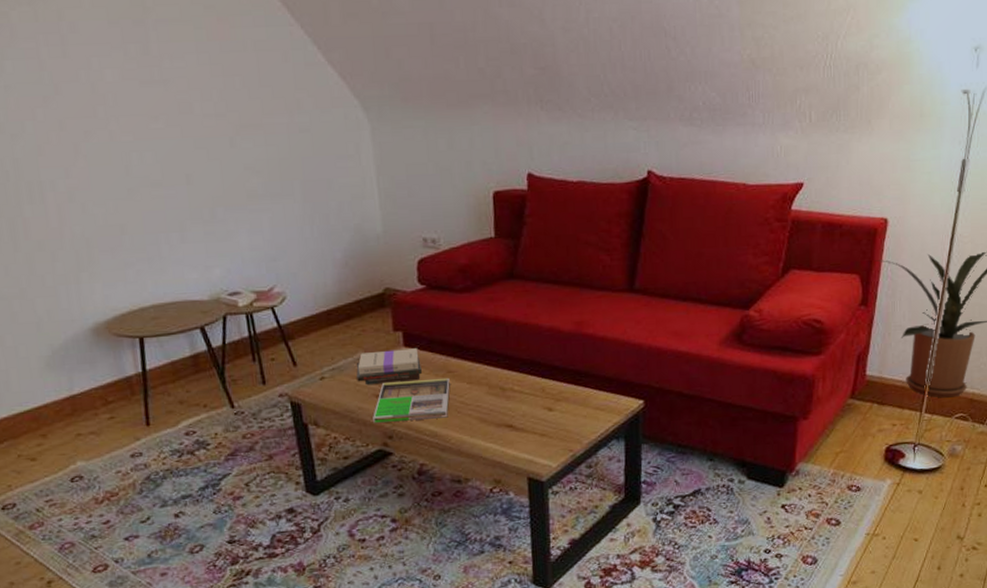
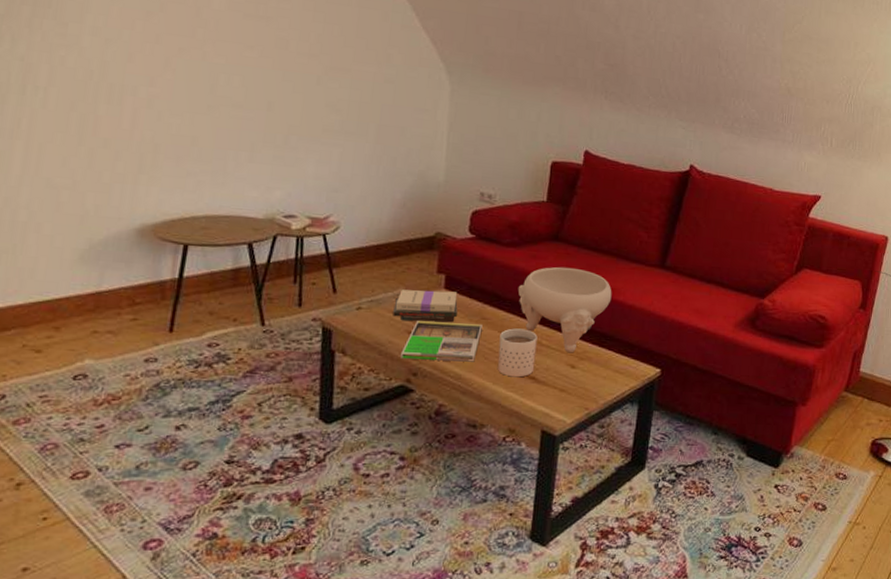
mug: none [469,377,511,428] -> present [497,328,538,378]
decorative bowl: none [479,305,581,396] -> present [517,267,612,353]

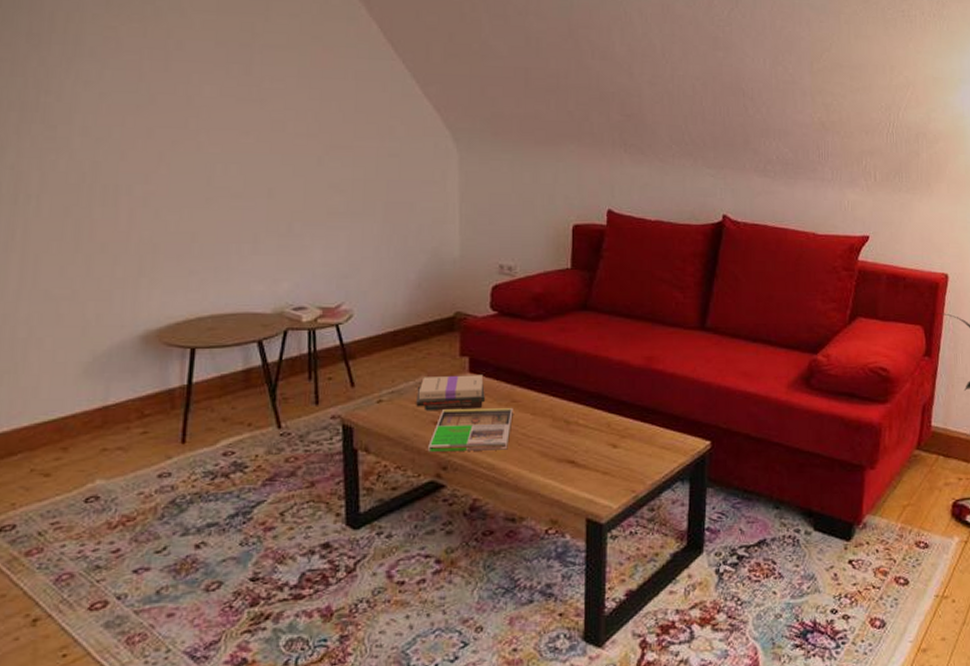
mug: present [497,328,538,378] -> none [532,409,574,463]
decorative bowl: present [517,267,612,353] -> none [548,338,650,432]

